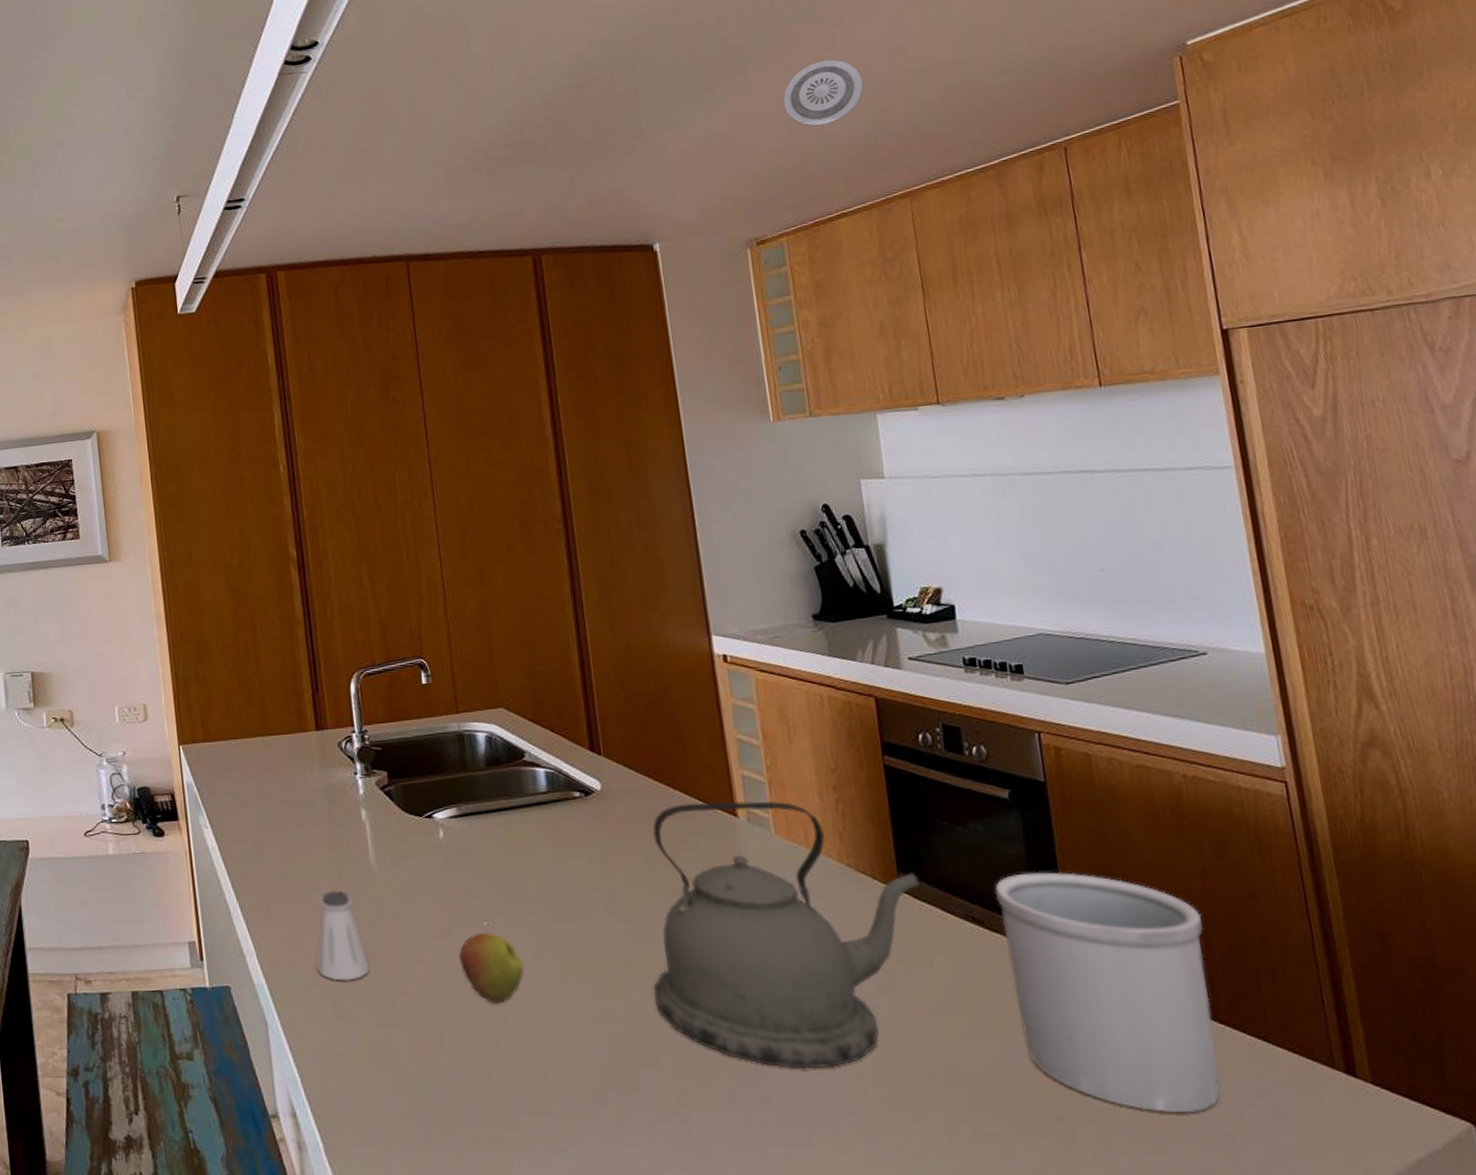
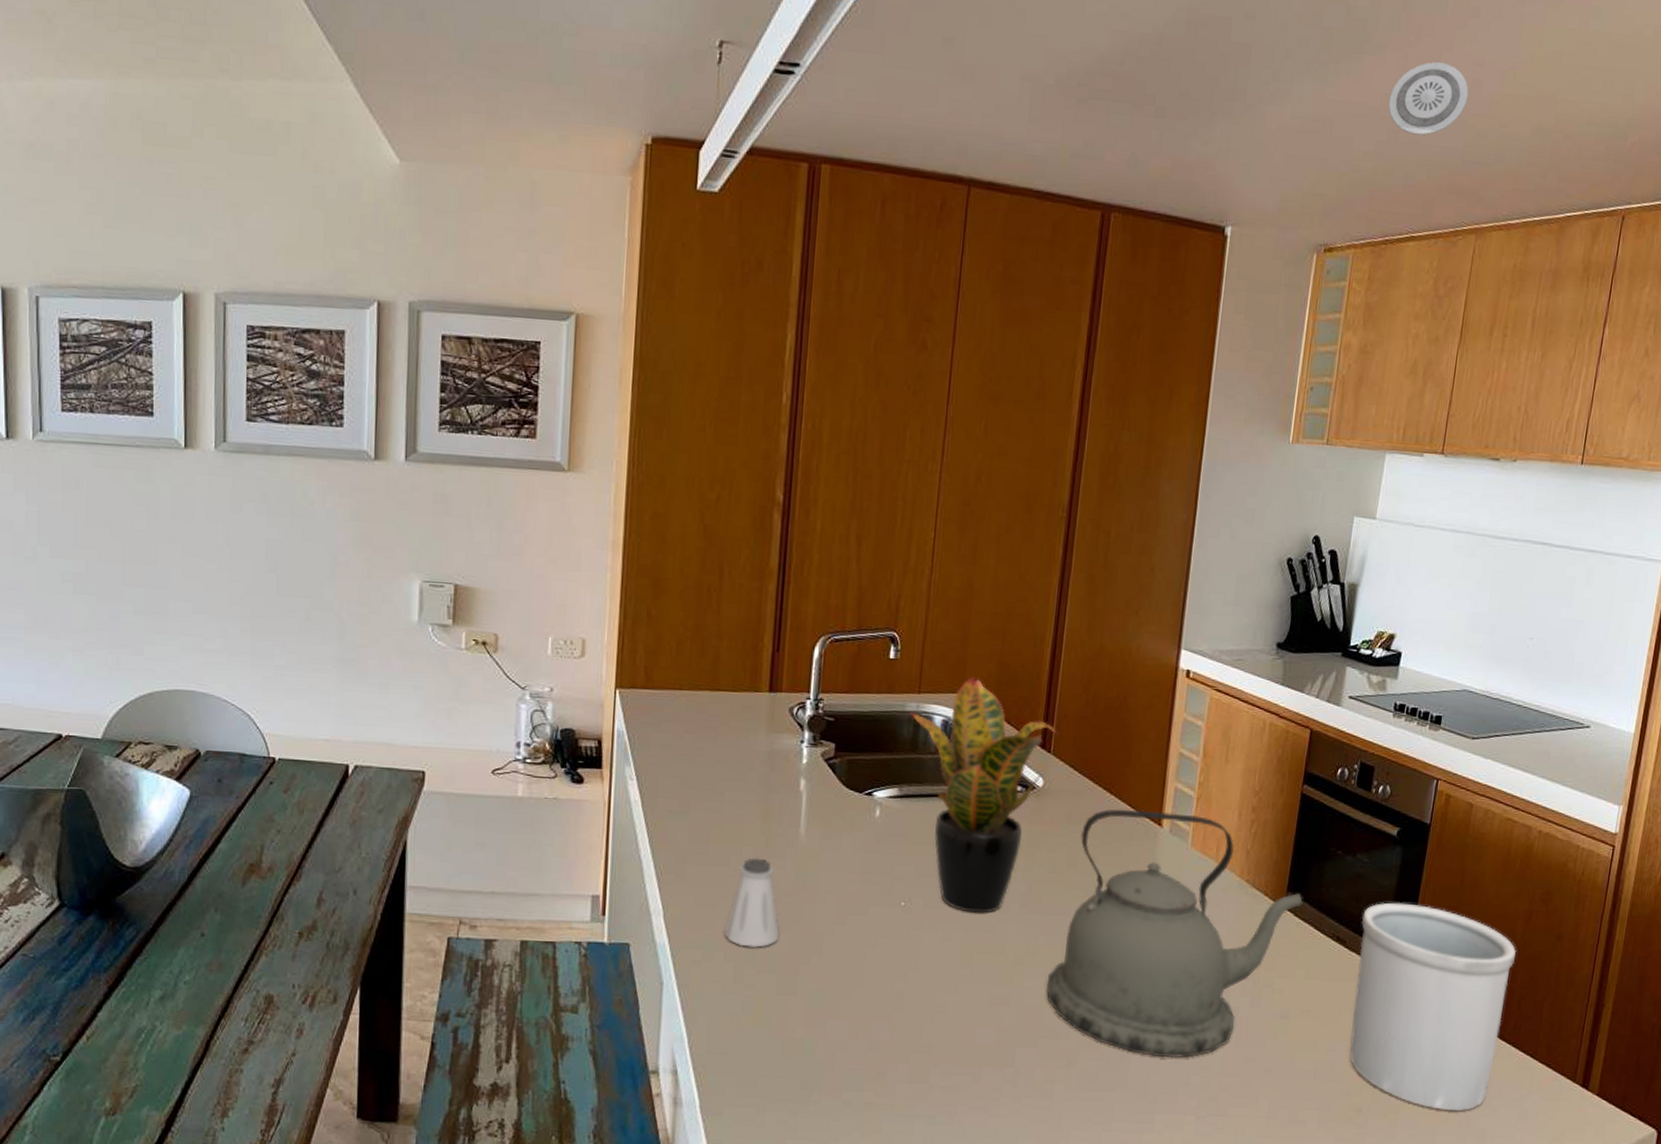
potted plant: none [453,690,605,926] -> present [910,676,1058,913]
apple: present [459,933,524,1004] -> none [870,912,932,981]

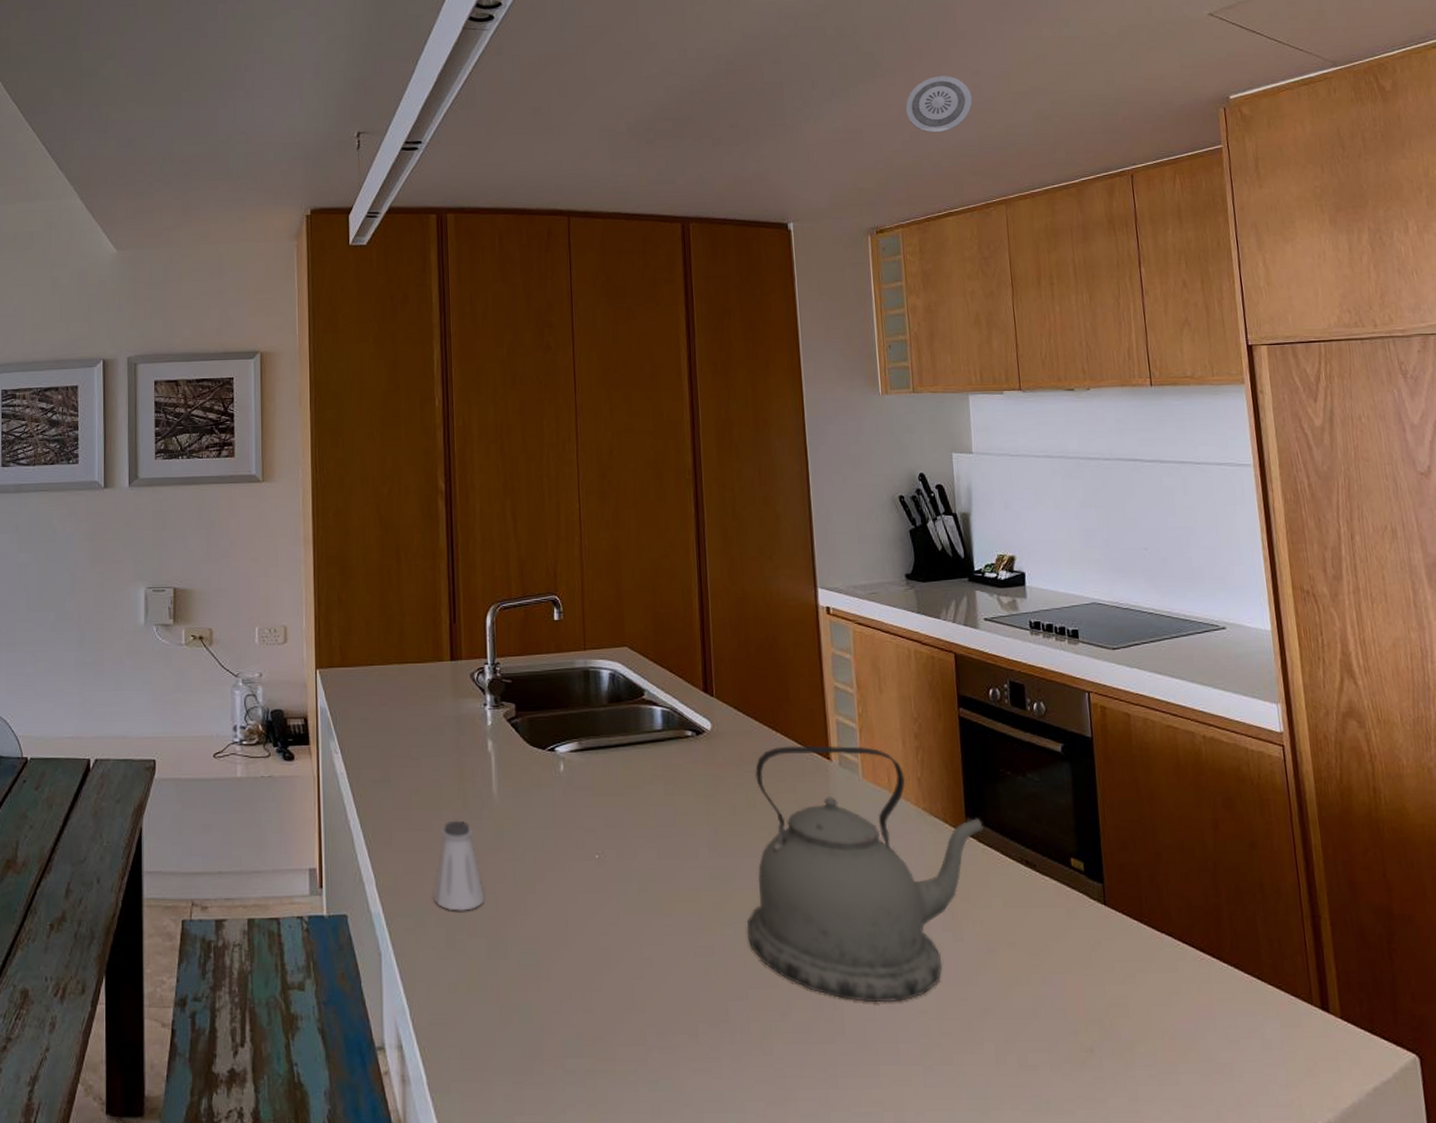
potted plant: present [910,676,1058,913] -> none [579,630,718,861]
utensil holder: present [1349,902,1517,1111] -> none [1045,820,1222,1046]

